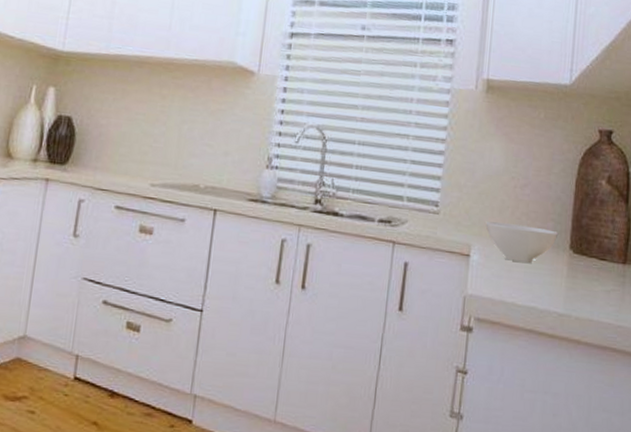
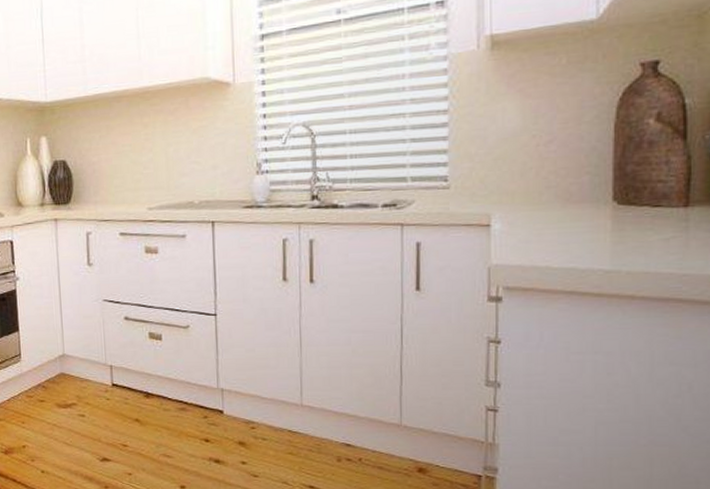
bowl: present [485,221,559,264] -> none [505,184,597,224]

